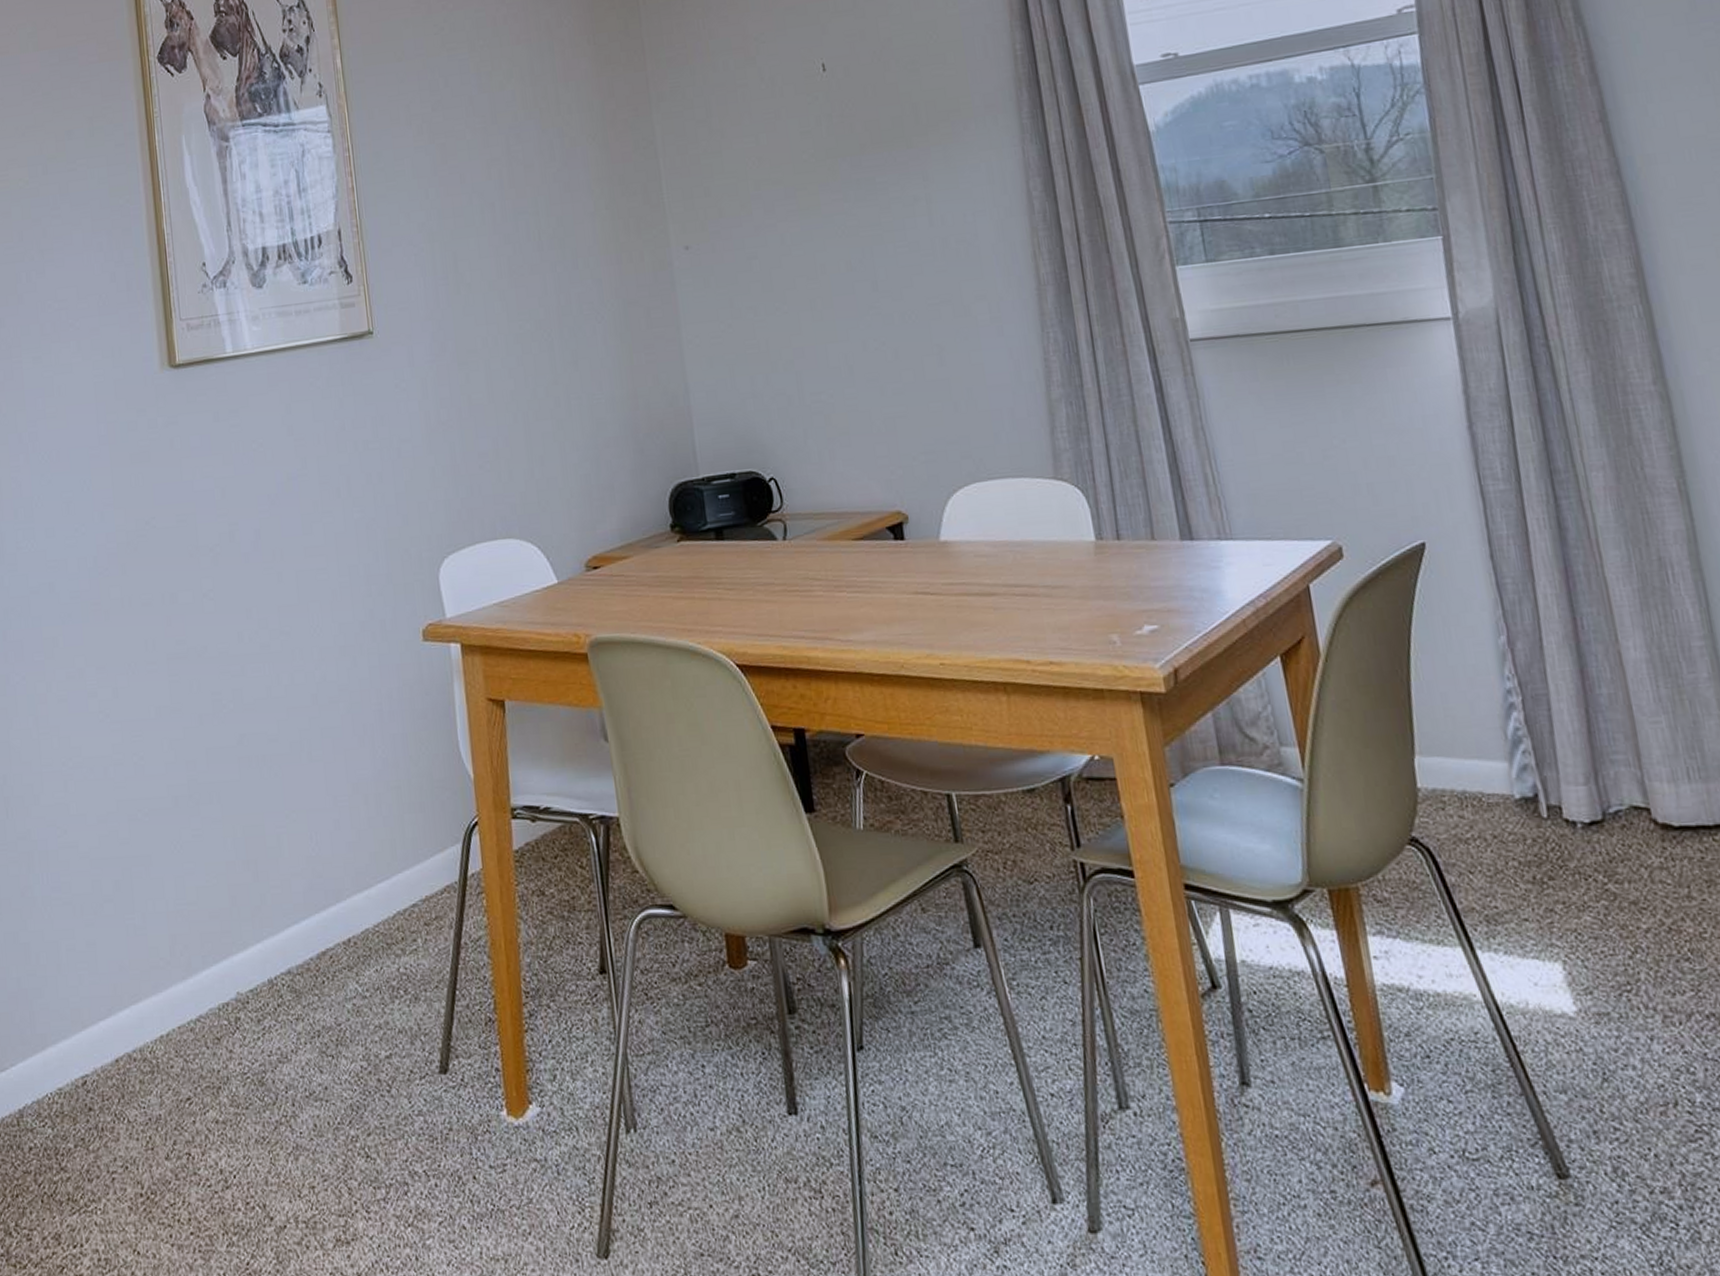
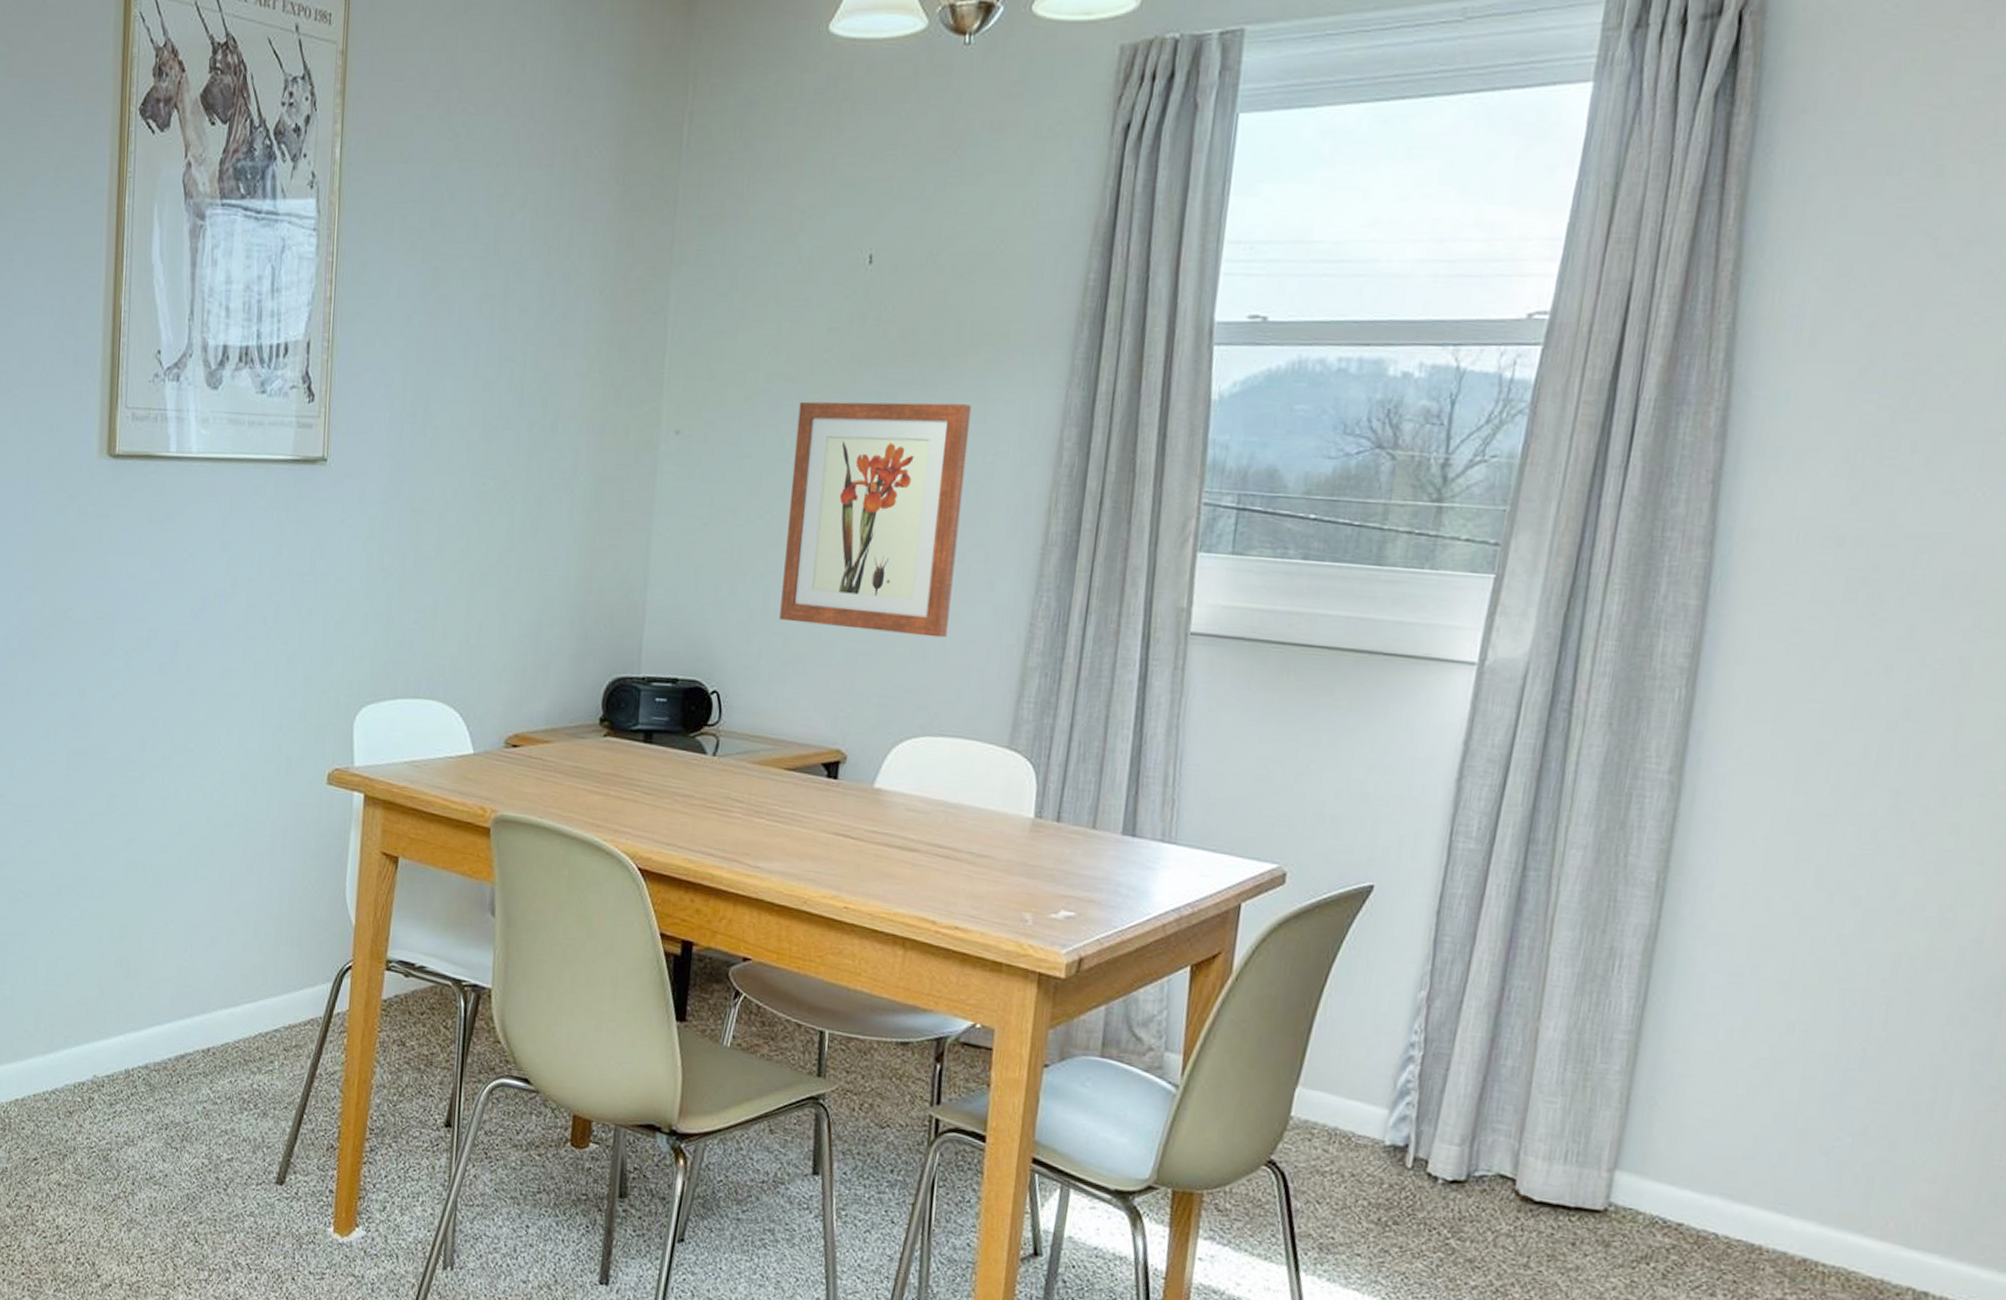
wall art: none [790,175,972,400] -> present [779,401,972,638]

